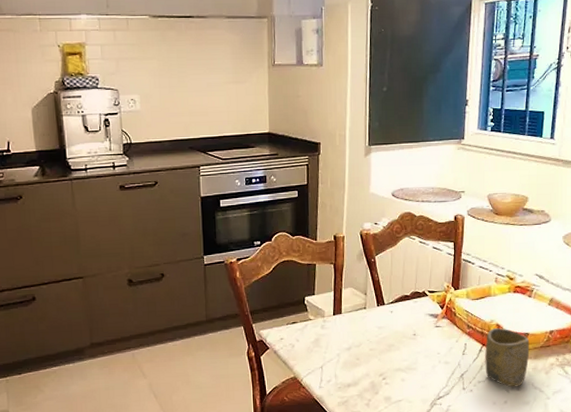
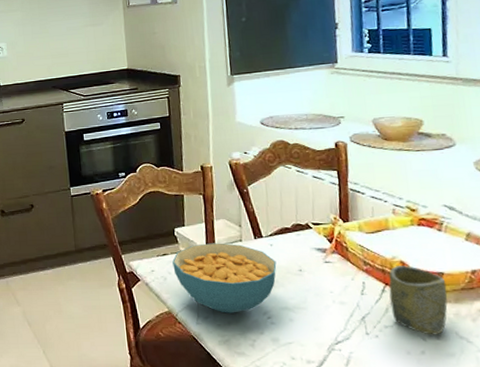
cereal bowl: none [301,310,395,377] -> present [172,243,277,313]

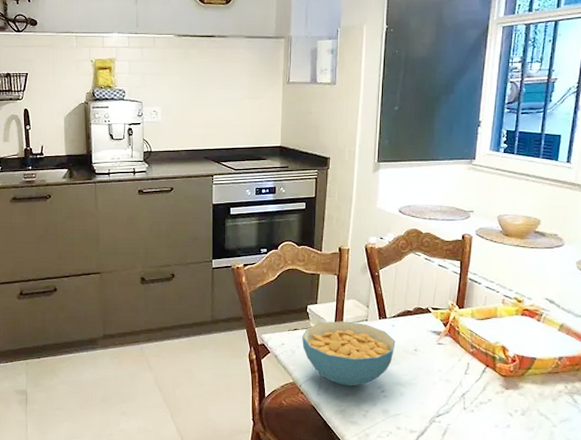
cup: present [389,266,448,335] -> none [488,350,537,412]

